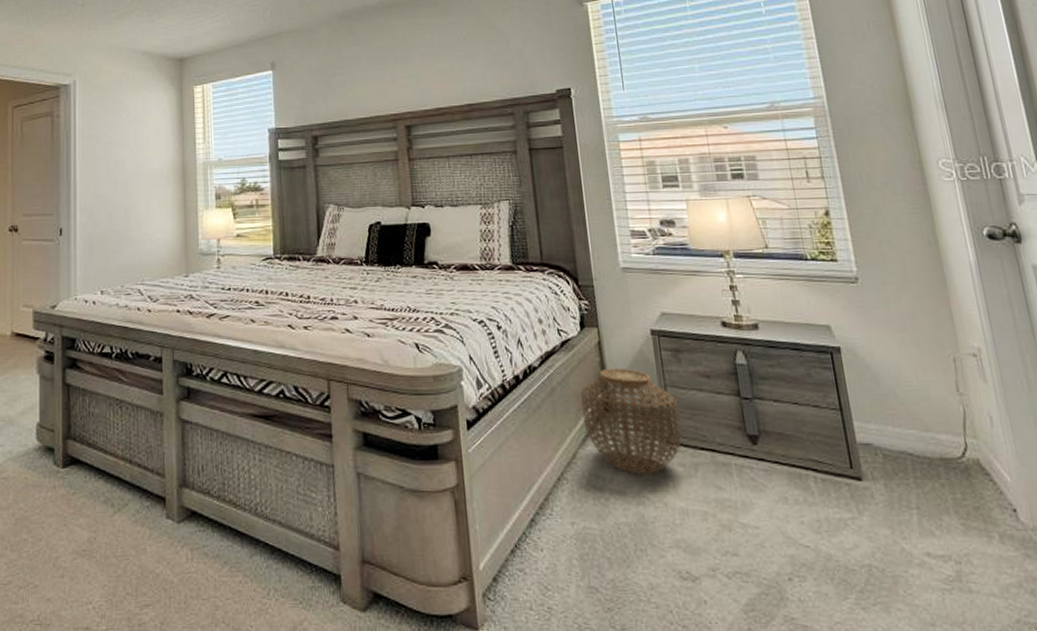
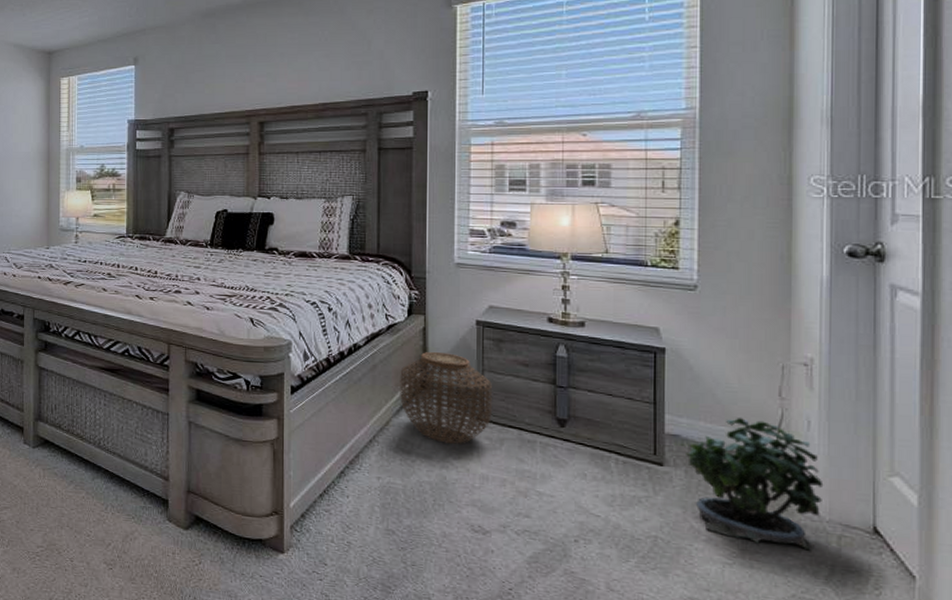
potted plant: none [881,417,1024,565] -> present [686,417,824,551]

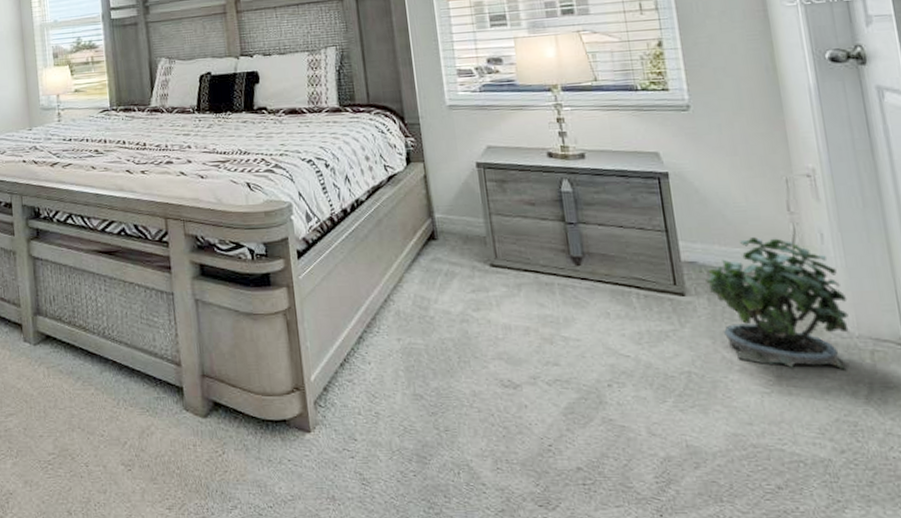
woven basket: present [400,351,493,444] -> none [406,199,506,295]

